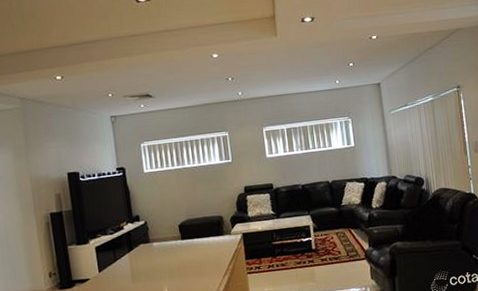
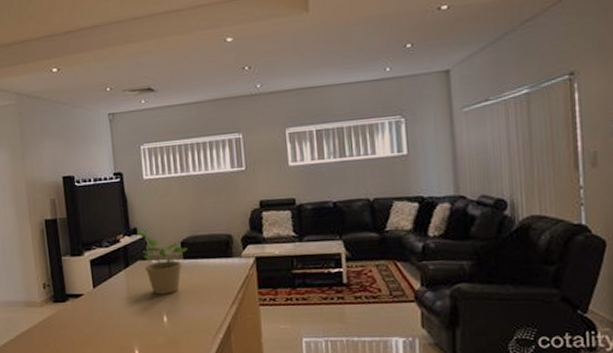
potted plant: none [138,216,185,273] -> present [136,229,188,295]

